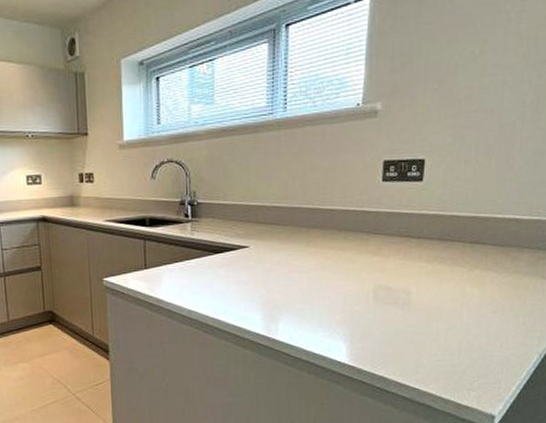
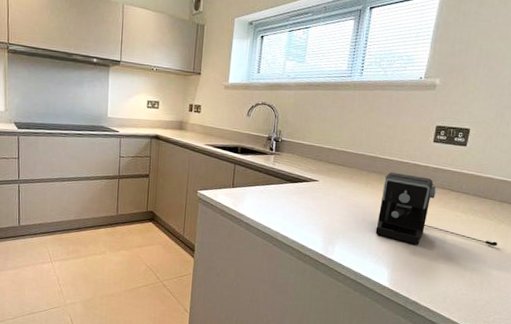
coffee maker: none [325,224,473,309] -> present [375,172,497,247]

